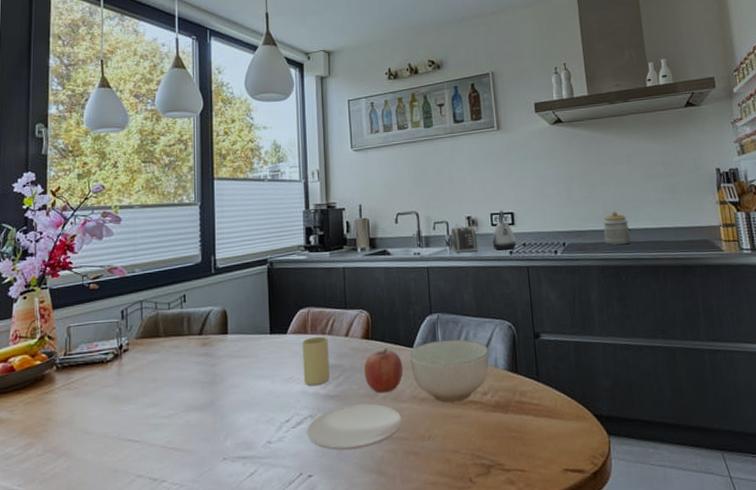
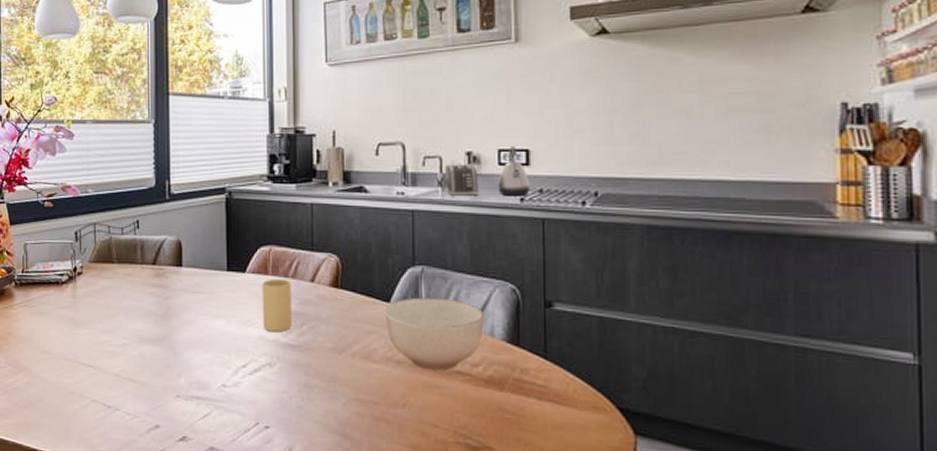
plate: present [306,403,402,451] -> none [264,358,372,407]
fruit: present [363,347,404,394] -> none [330,299,377,350]
jar: present [603,211,631,246] -> none [654,155,694,200]

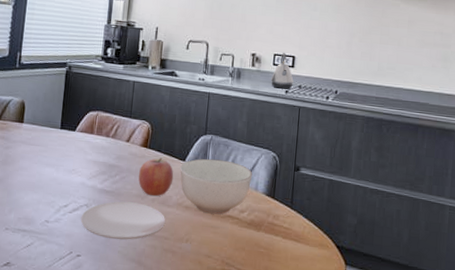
cup: present [262,278,292,332] -> none [84,137,111,180]
plate: none [264,358,372,407] -> present [80,201,165,240]
fruit: none [330,299,377,350] -> present [138,157,174,197]
toaster: present [445,164,479,196] -> none [234,61,258,86]

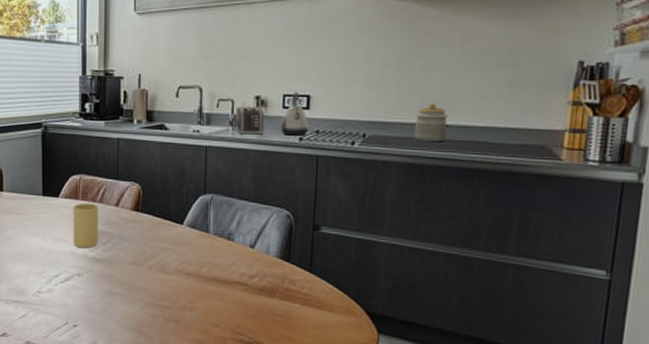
plate: present [80,201,165,240] -> none [74,269,165,310]
cup: none [84,137,111,180] -> present [73,203,98,248]
fruit: present [138,157,174,197] -> none [131,221,171,264]
bowl: present [180,158,253,215] -> none [178,220,263,281]
toaster: none [234,61,258,86] -> present [236,106,265,135]
jar: none [373,69,399,102] -> present [413,103,448,142]

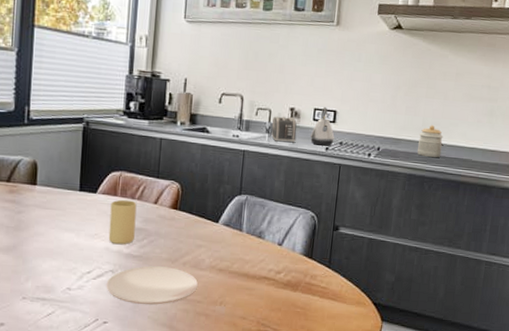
plate: none [74,269,165,310] -> present [106,266,198,305]

